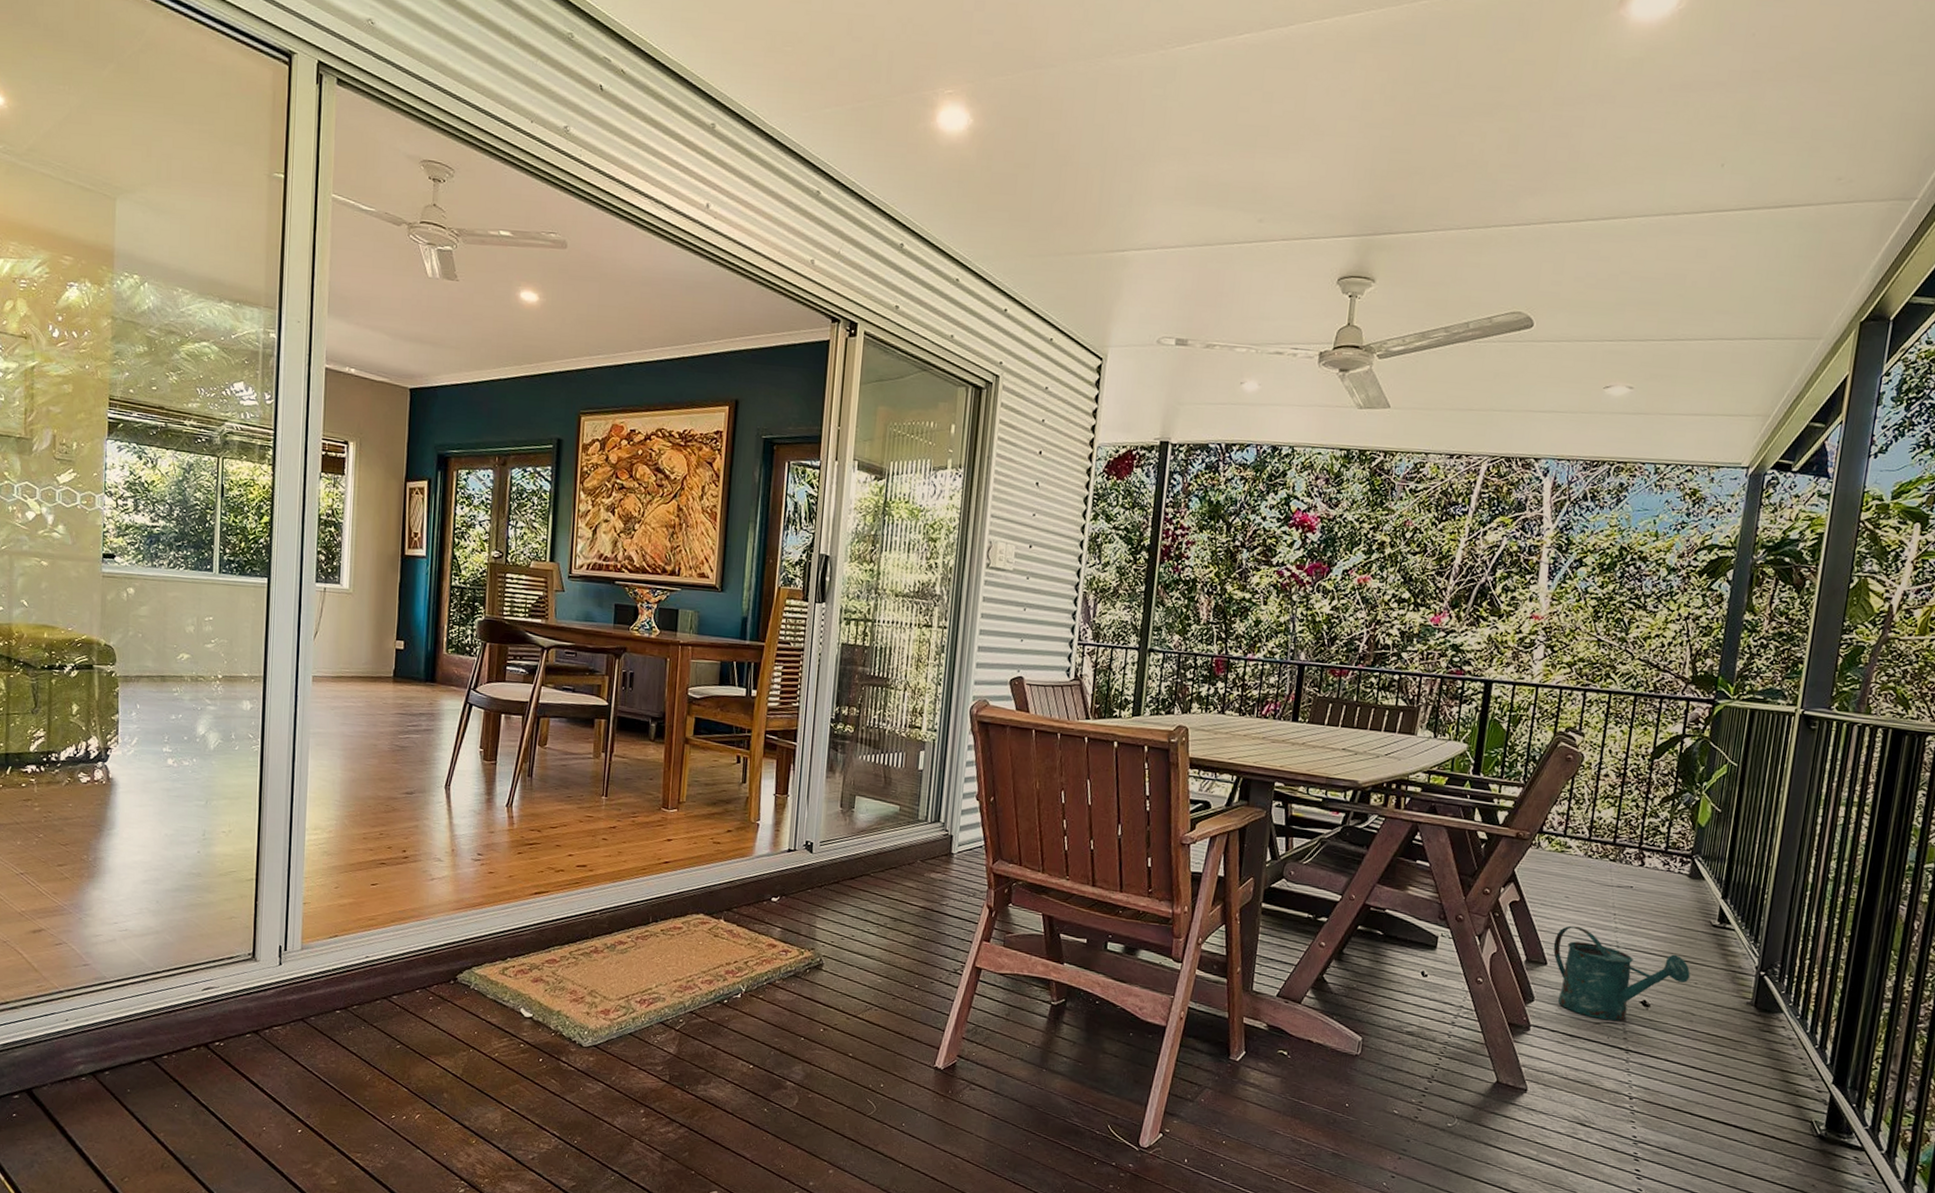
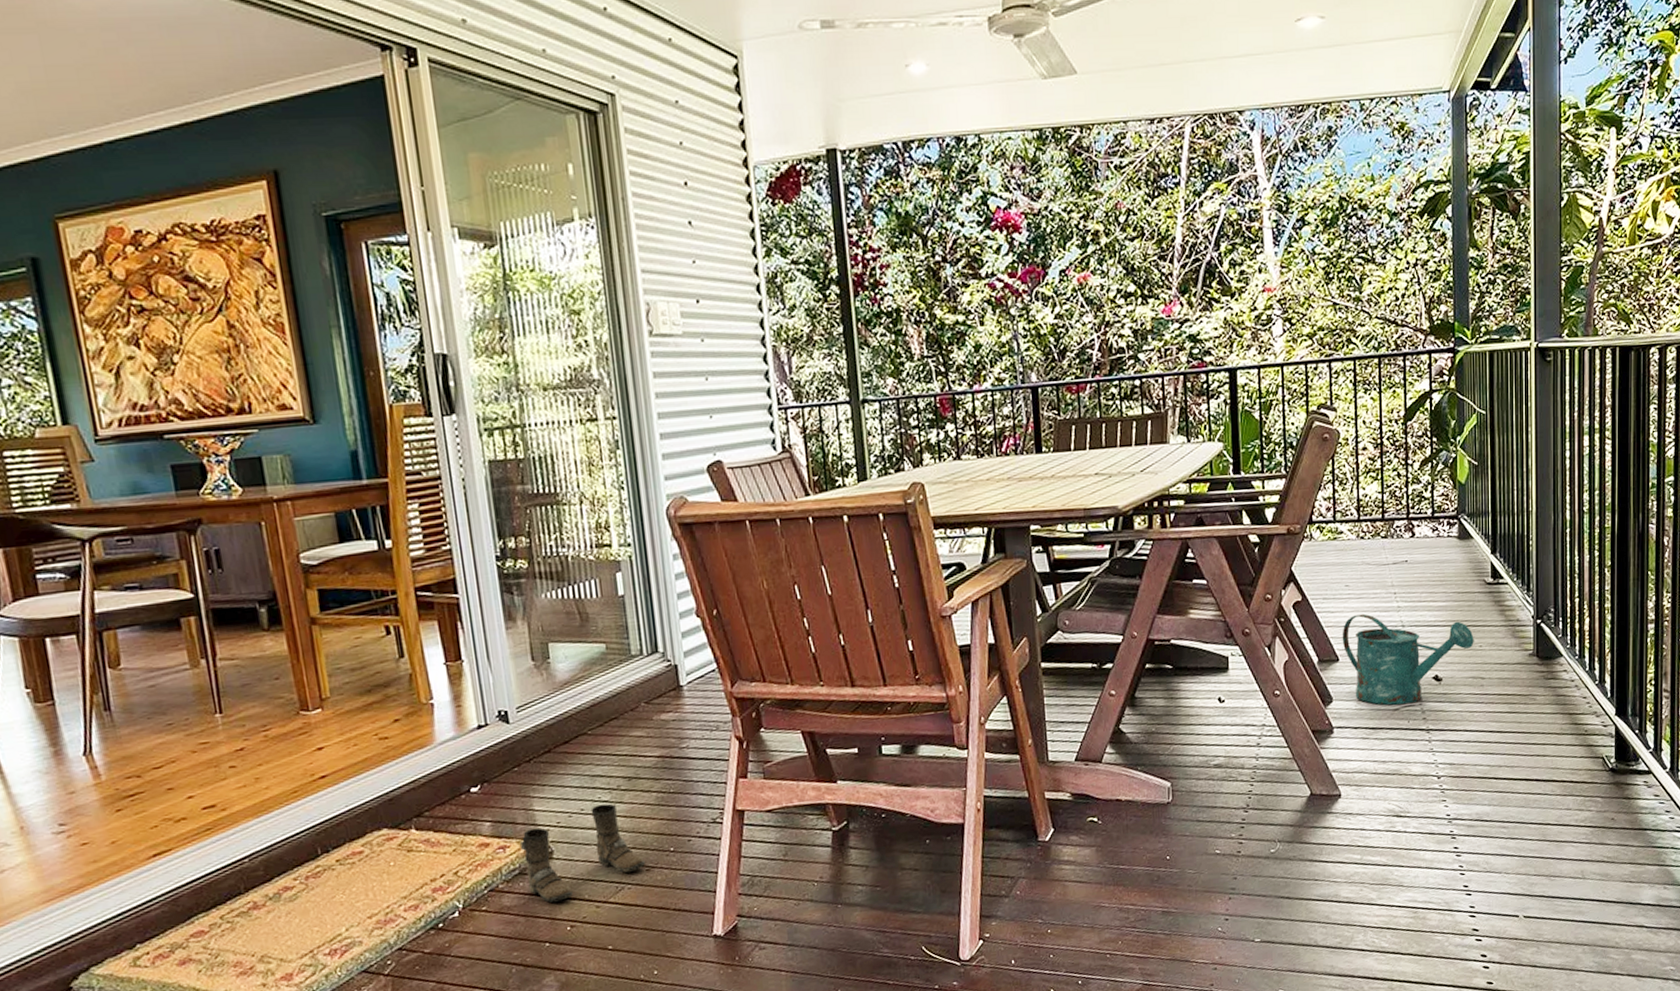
boots: none [798,935,893,1006] -> present [520,803,645,903]

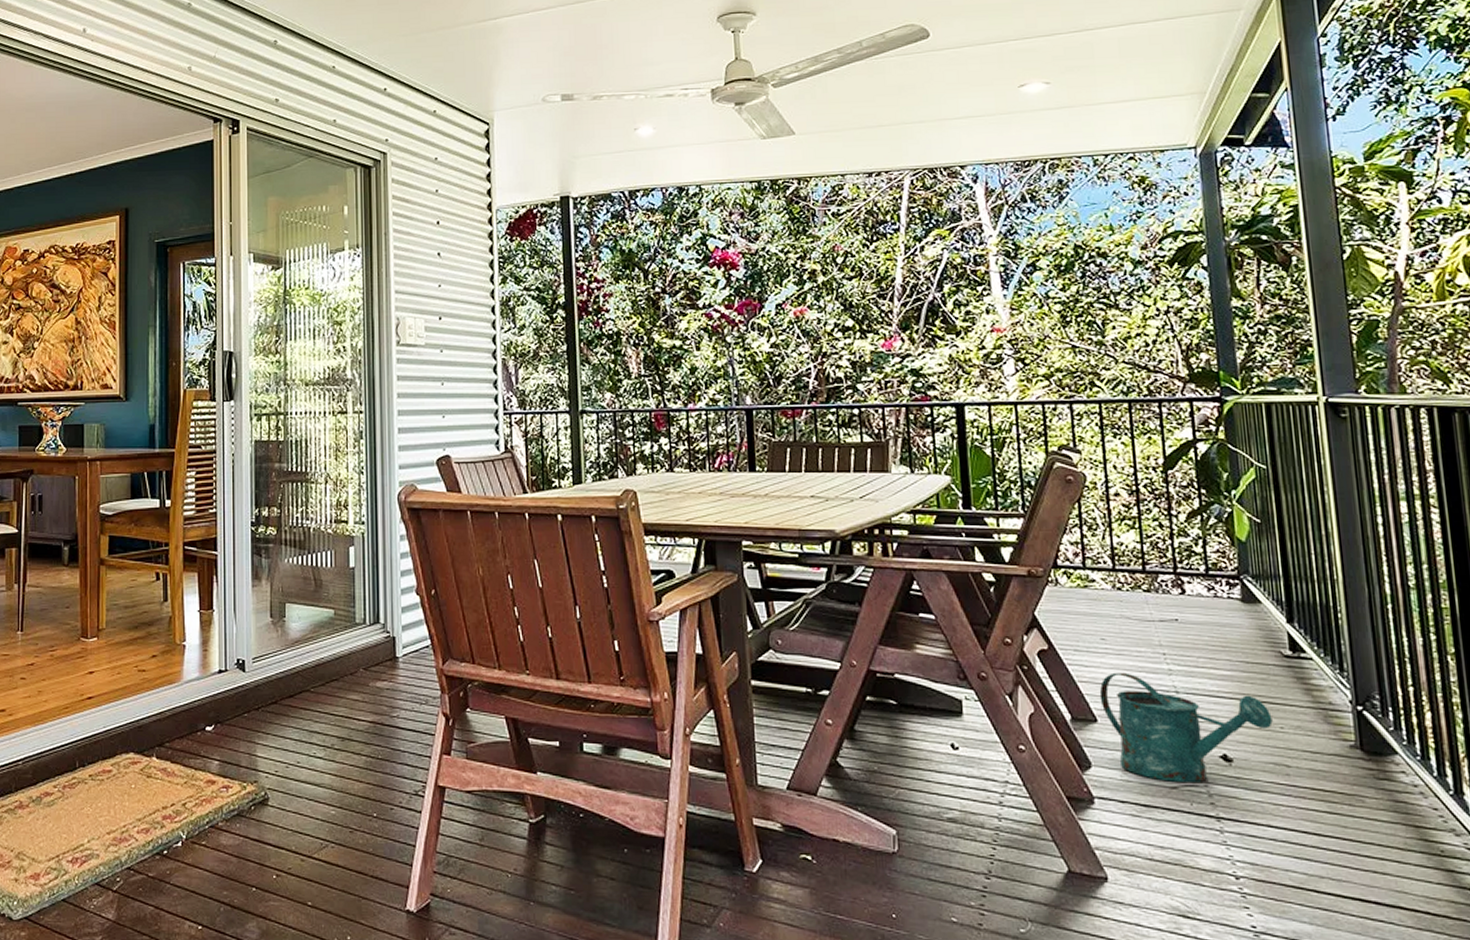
boots: present [520,803,645,903] -> none [242,760,349,848]

